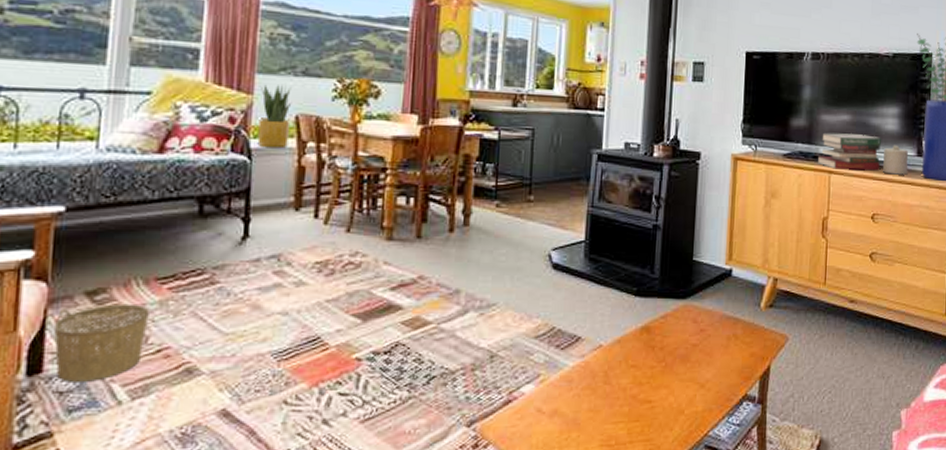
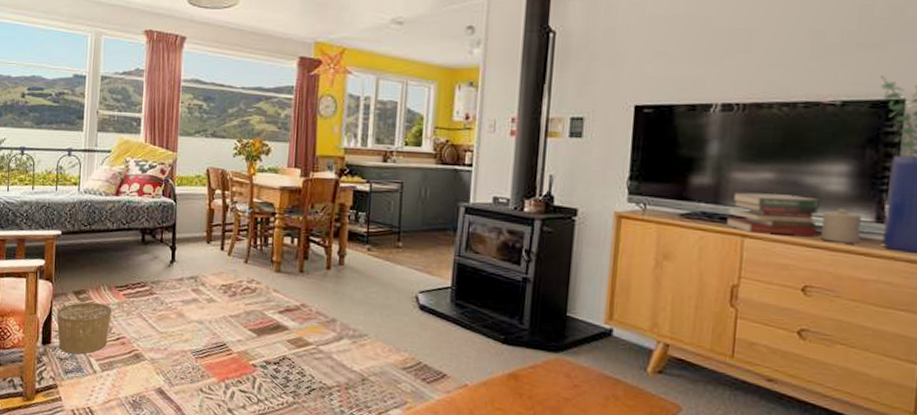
planter: present [257,84,292,148] -> none [180,144,204,194]

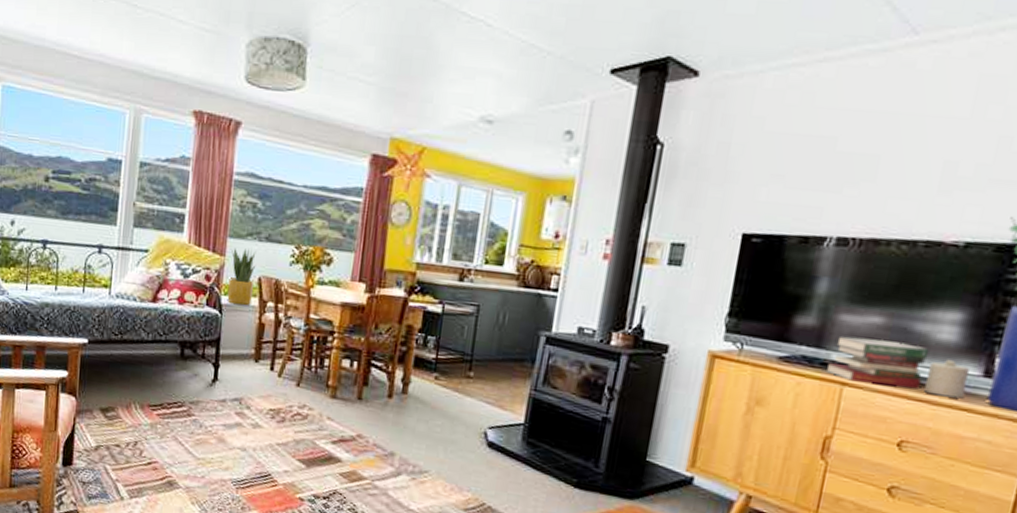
basket: present [56,302,112,355] -> none [79,419,144,479]
planter: none [180,144,204,194] -> present [227,248,256,305]

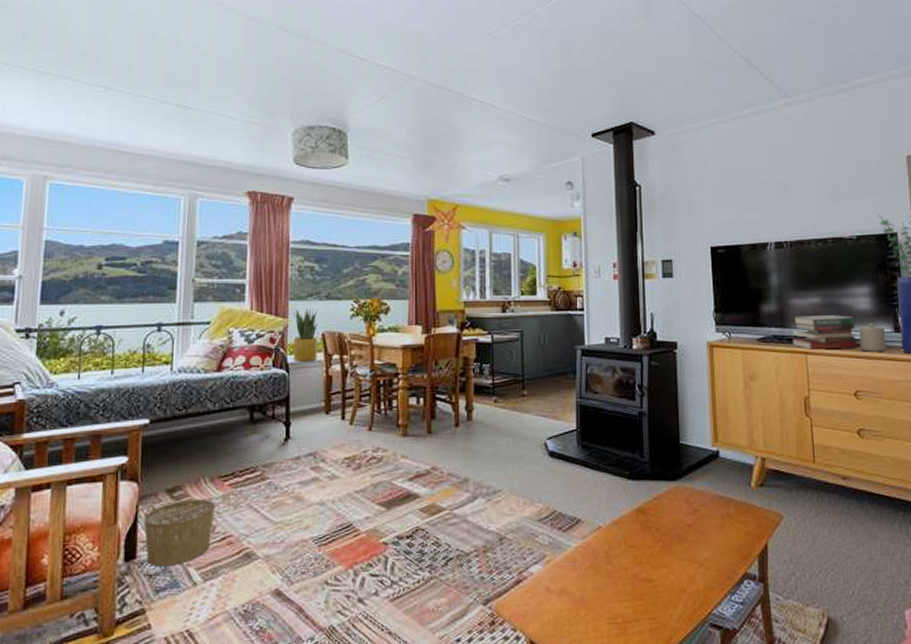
basket: none [79,419,144,479] -> present [143,498,215,567]

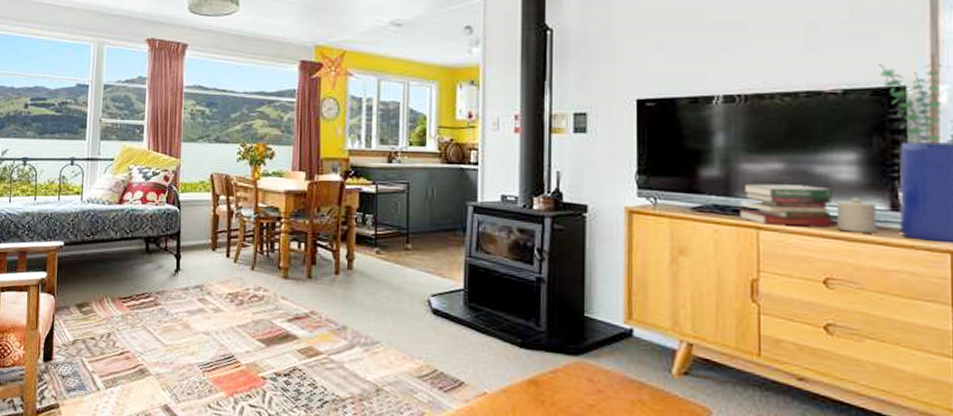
basket: present [143,498,215,567] -> none [58,315,116,371]
planter: present [293,309,319,362] -> none [184,150,208,201]

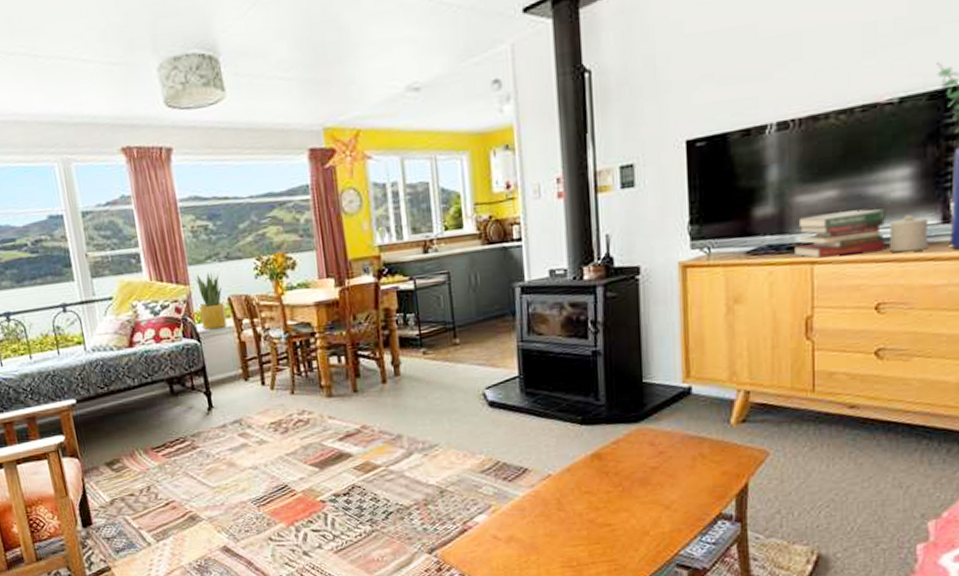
planter: none [184,150,208,201] -> present [194,272,227,330]

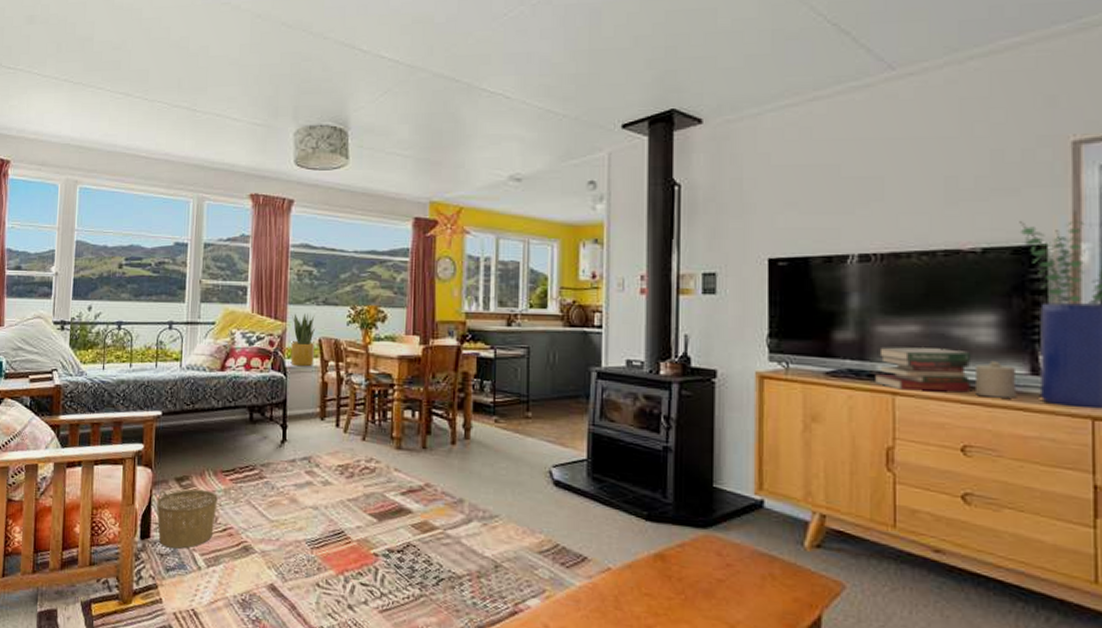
basket: none [90,469,156,531] -> present [156,489,218,549]

